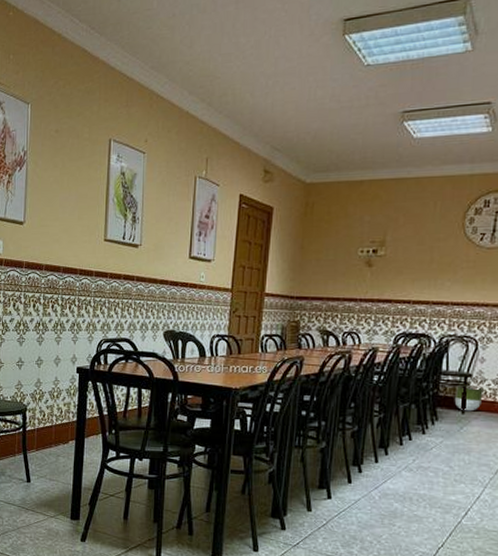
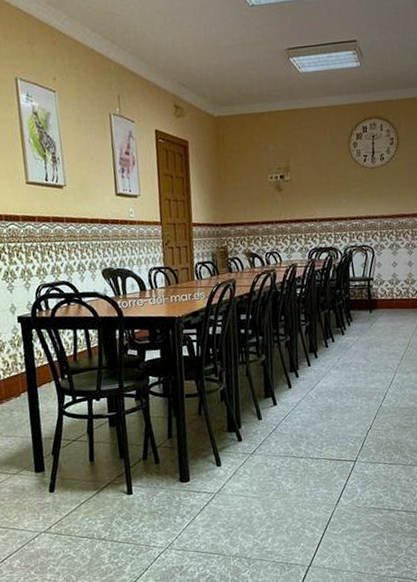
planter: present [454,385,484,412] -> none [362,288,384,310]

